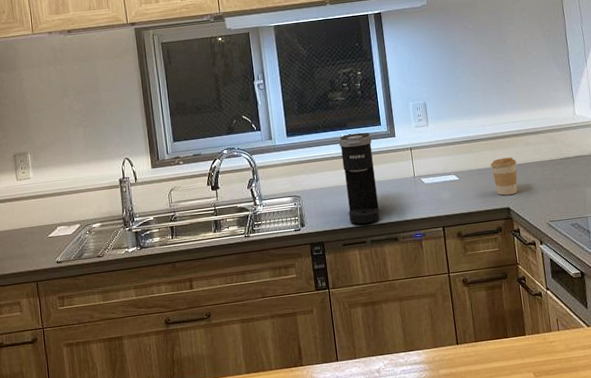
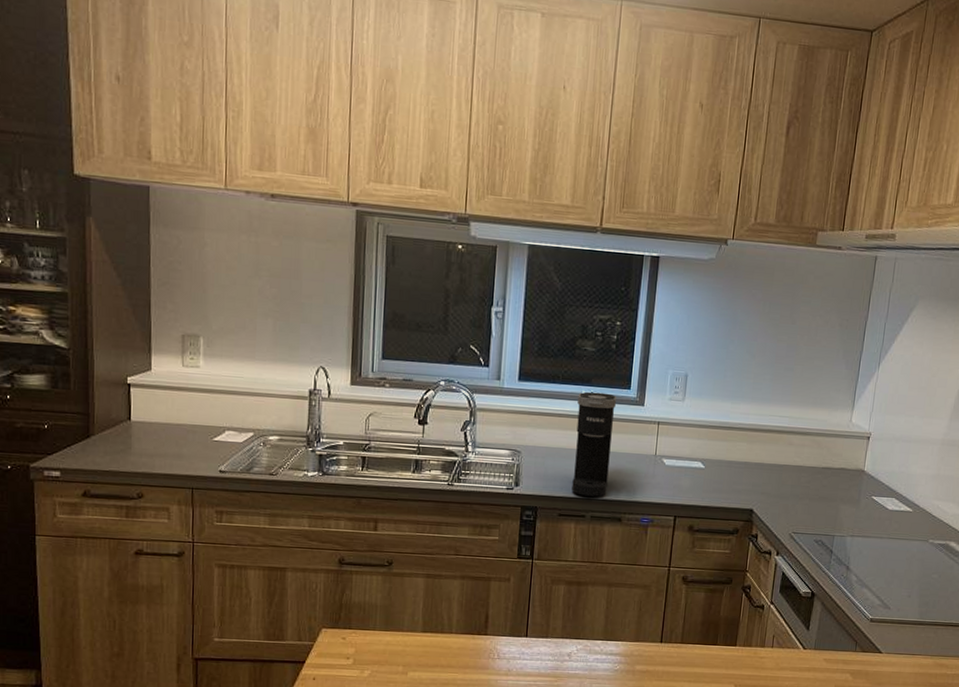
coffee cup: present [490,157,518,196] -> none [743,453,773,496]

